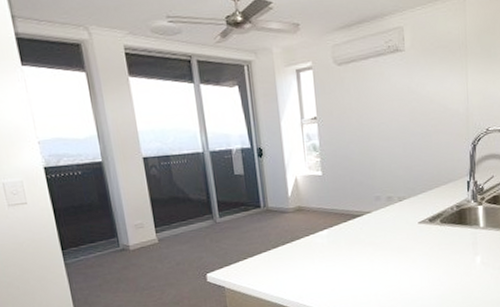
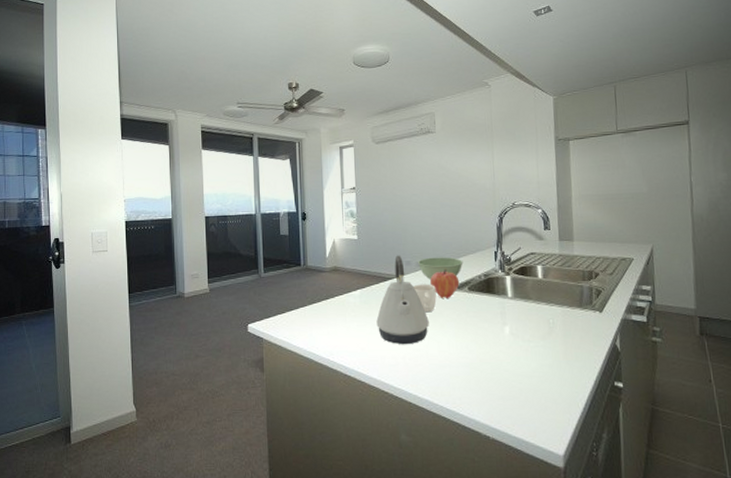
kettle: none [346,190,401,283] -> present [376,255,429,345]
mug: none [384,218,408,249] -> present [413,284,437,313]
bowl: none [388,189,435,215] -> present [418,257,463,280]
fruit: none [401,201,432,233] -> present [430,268,460,298]

